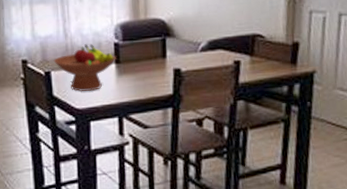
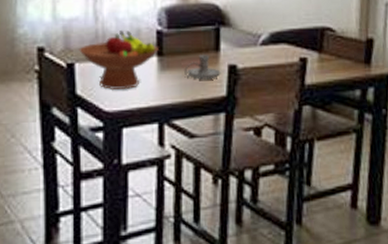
candle holder: none [137,61,168,82] -> present [184,55,221,80]

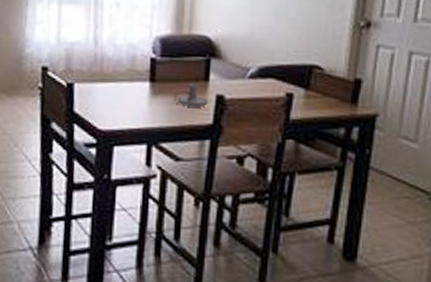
fruit bowl: present [79,30,159,90] -> none [78,56,151,111]

